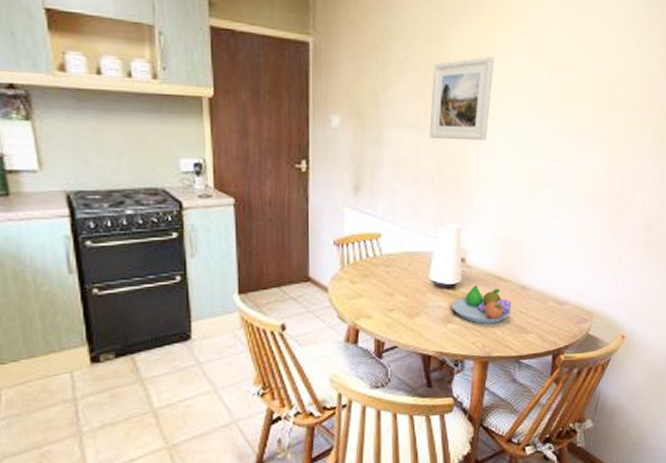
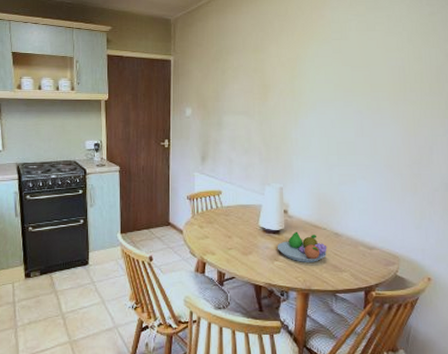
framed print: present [429,56,495,141] -> none [257,60,306,122]

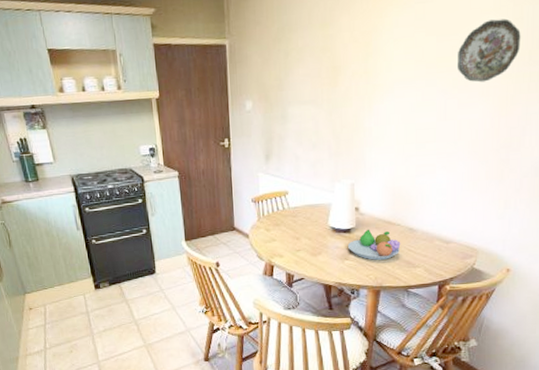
decorative plate: none [370,57,422,107] -> present [458,18,521,83]

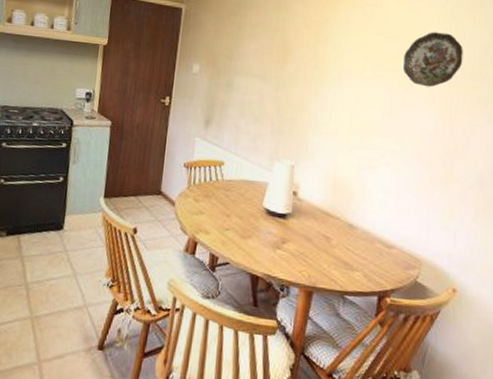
fruit bowl: present [347,229,401,260] -> none [281,217,339,256]

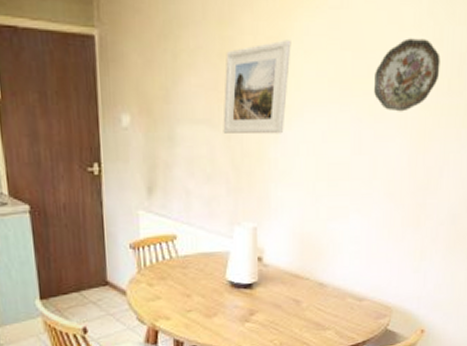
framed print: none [272,24,334,93] -> present [223,40,291,135]

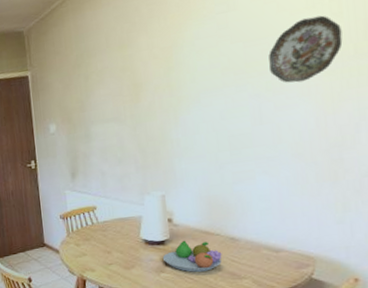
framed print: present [223,40,291,135] -> none [127,46,184,126]
fruit bowl: none [248,284,310,322] -> present [162,240,222,272]

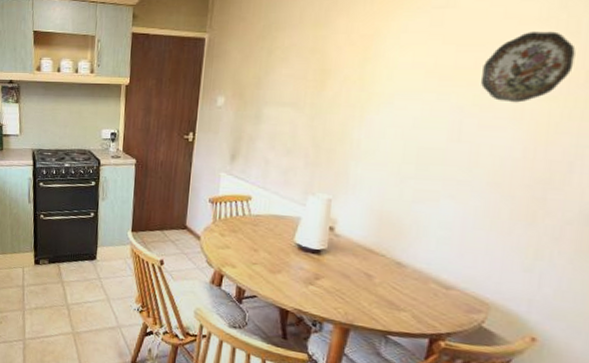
fruit bowl: present [162,240,222,272] -> none [314,254,384,294]

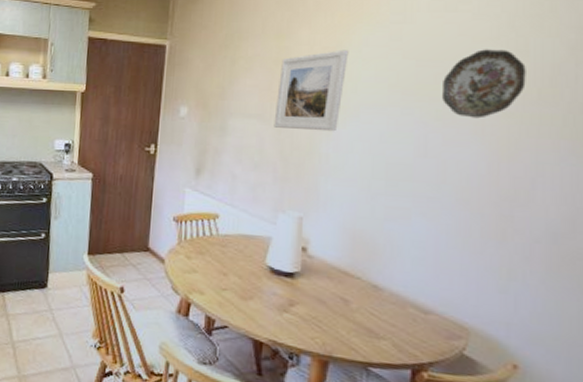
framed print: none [307,37,387,118] -> present [274,49,349,132]

